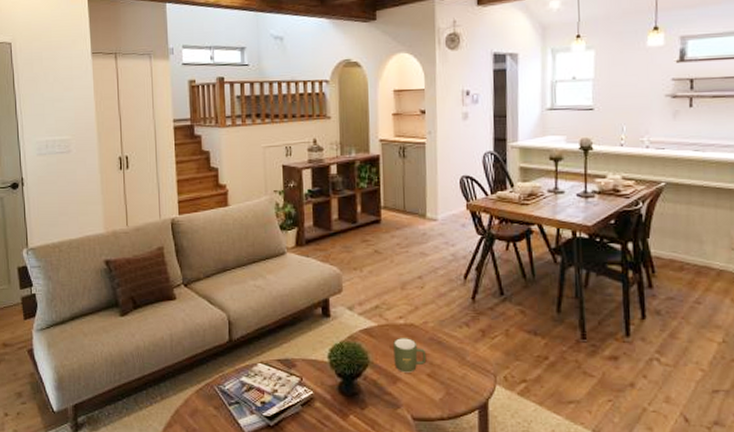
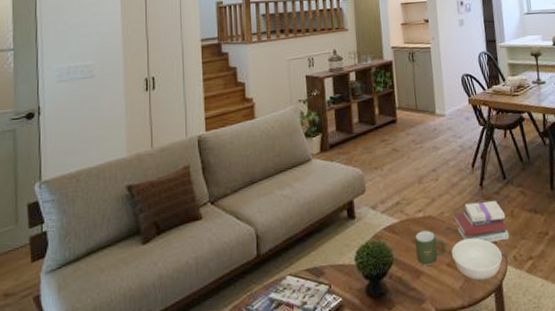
bowl: none [434,352,491,397] -> present [452,238,502,282]
books: none [438,316,501,361] -> present [453,200,510,243]

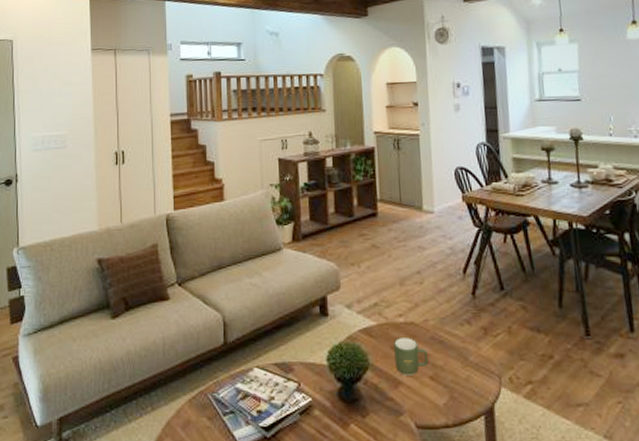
bowl: present [452,238,502,282] -> none [436,352,495,401]
books: present [453,200,510,243] -> none [439,312,505,361]

